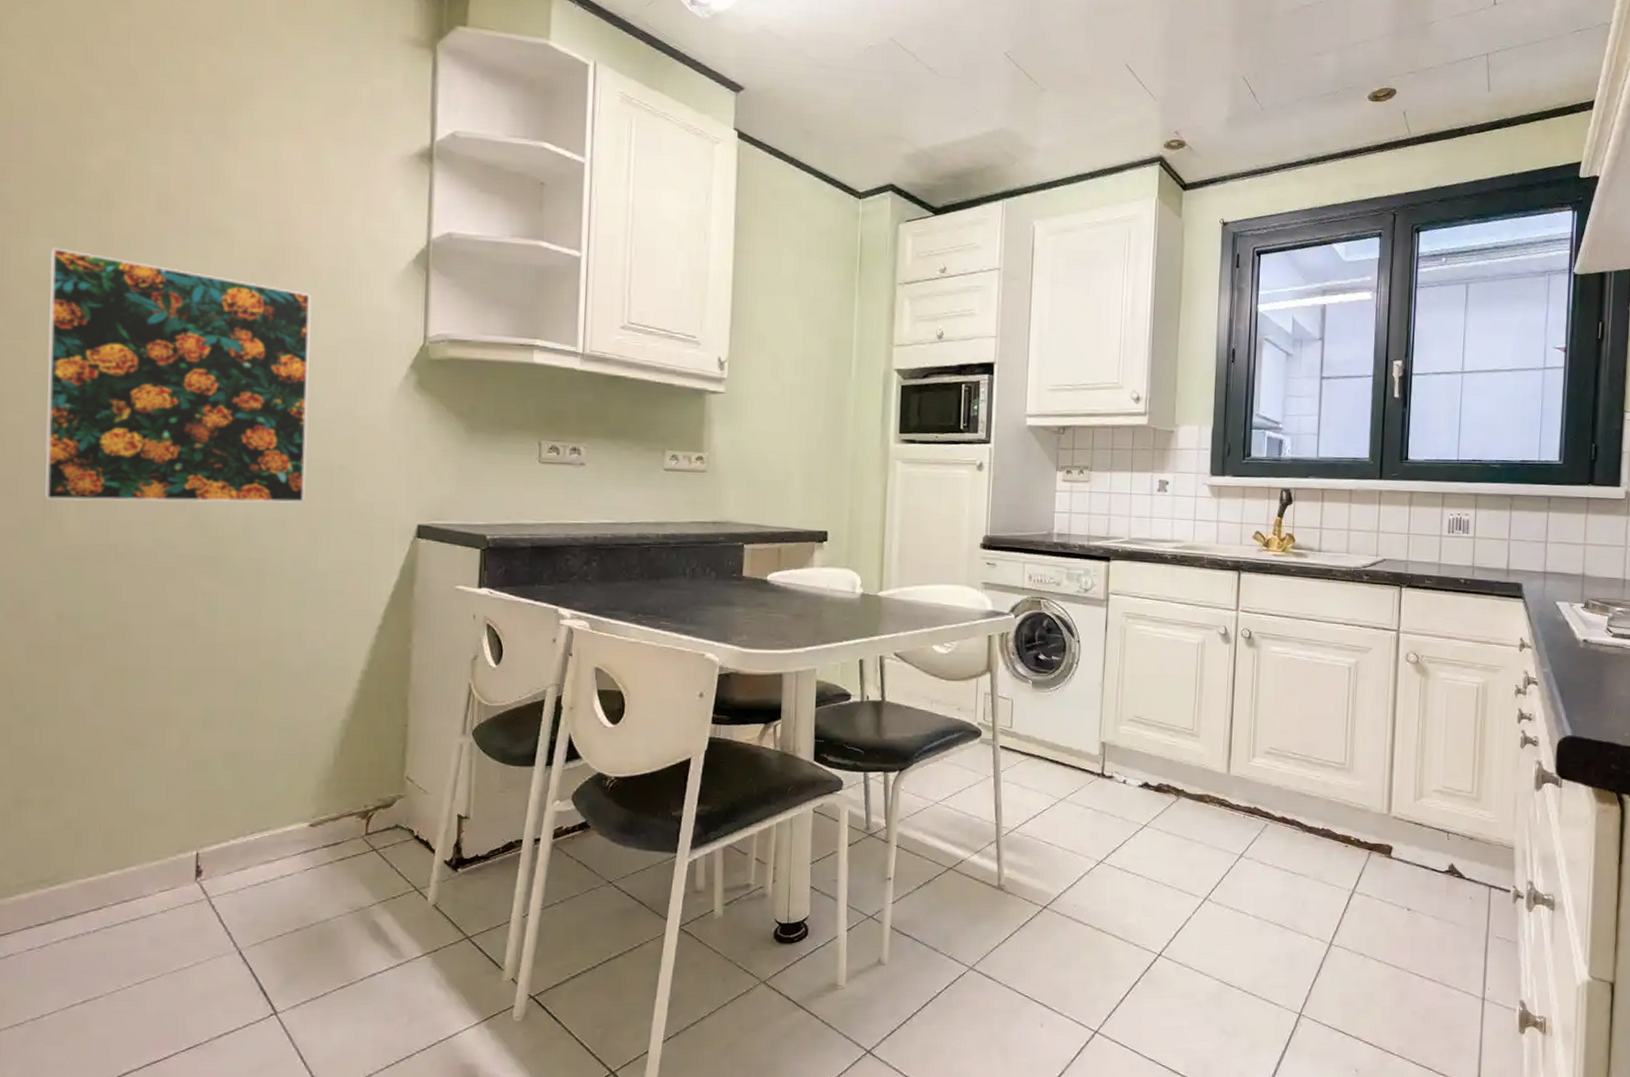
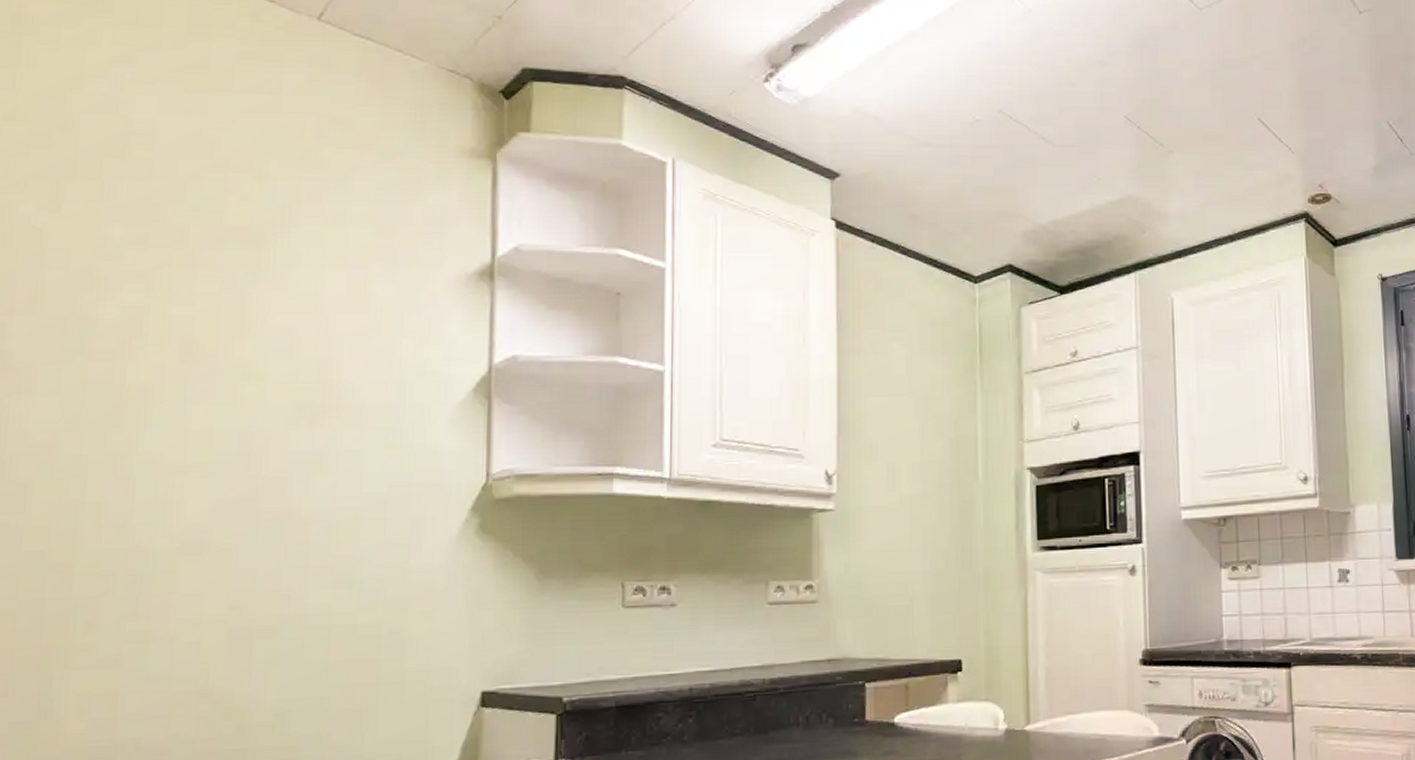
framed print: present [43,247,312,503] -> none [38,407,357,699]

